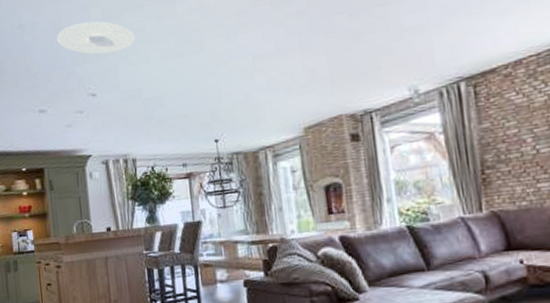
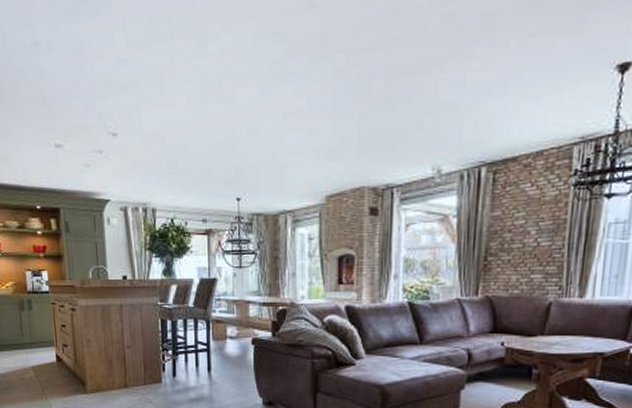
ceiling light: present [57,21,136,55] -> none [76,48,163,90]

